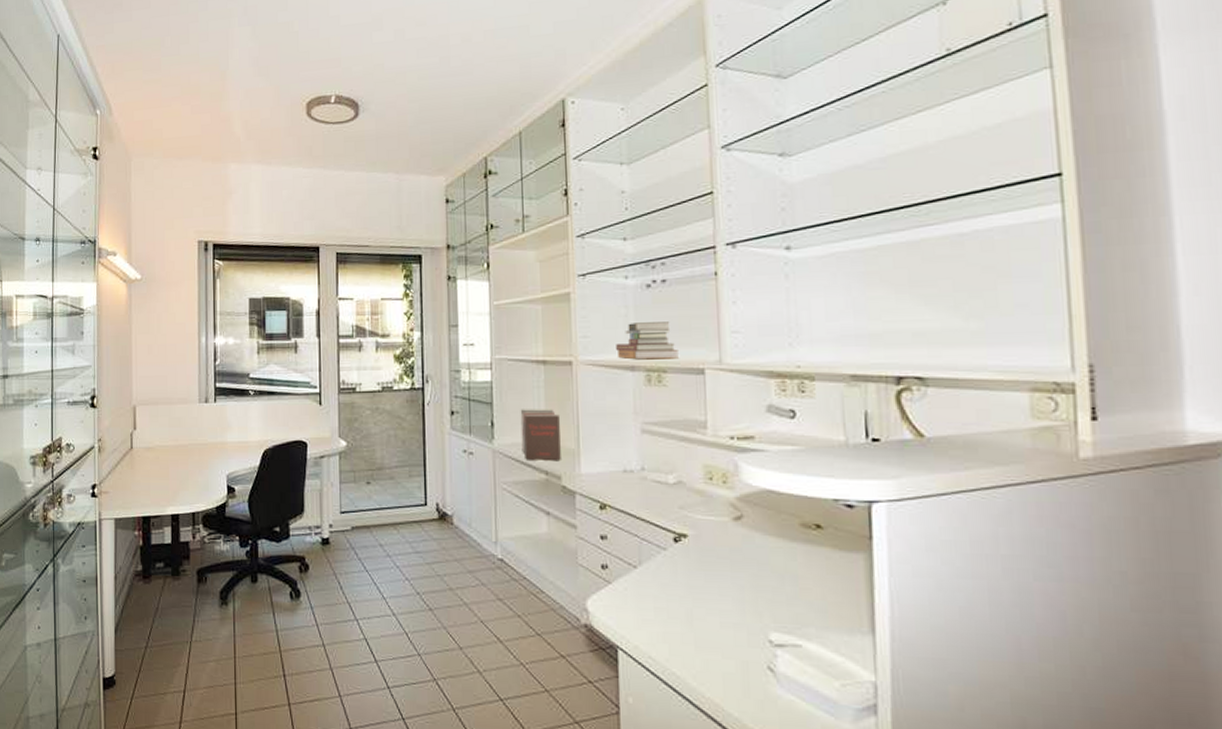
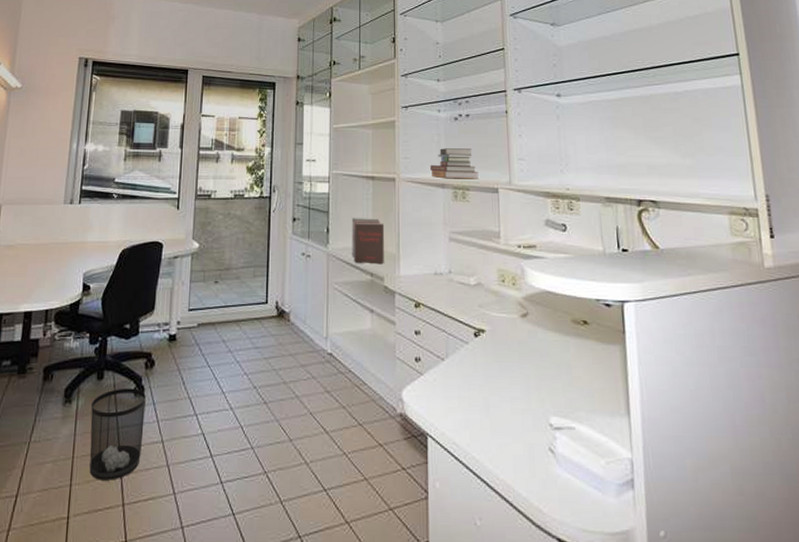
waste bin: none [248,591,304,681] -> present [89,388,146,481]

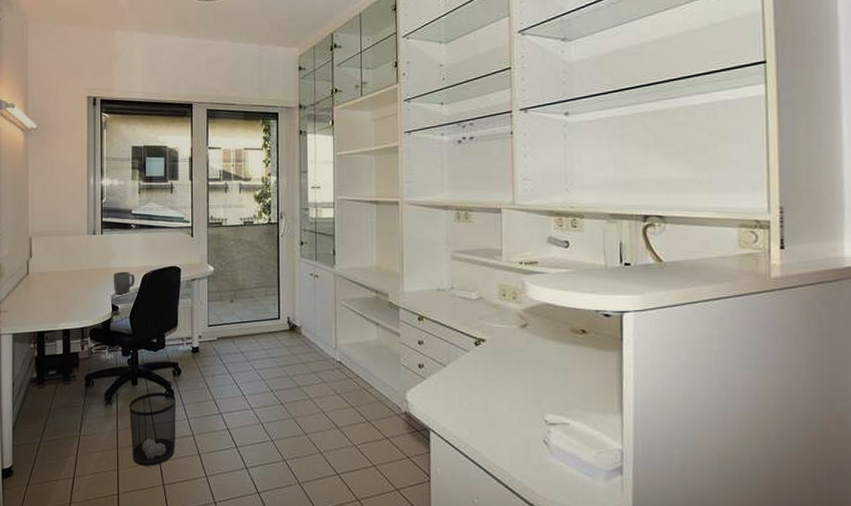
mug: none [87,245,112,273] -> present [113,271,136,295]
books: present [351,218,384,265] -> none [357,240,388,283]
books: present [430,148,478,179] -> none [433,171,482,201]

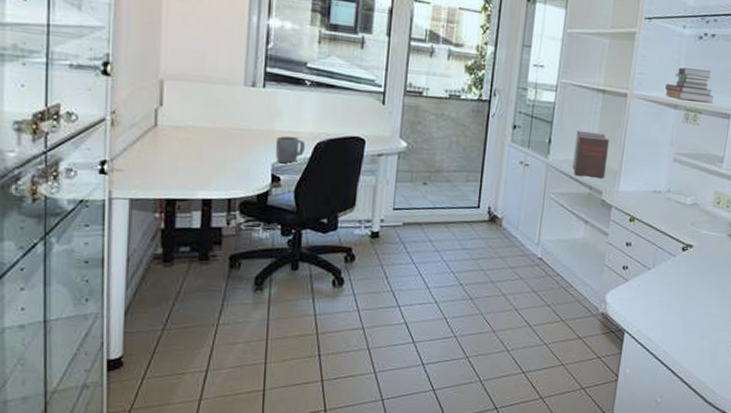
waste bin: present [129,392,176,466] -> none [285,279,346,360]
books: none [357,240,388,283] -> present [572,130,609,179]
books: none [433,171,482,201] -> present [665,67,714,103]

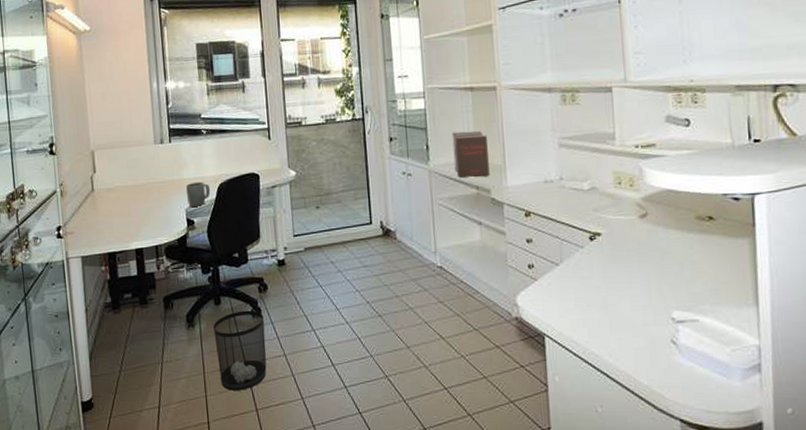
waste bin: none [285,279,346,360] -> present [213,310,267,391]
books: present [665,67,714,103] -> none [534,47,589,82]

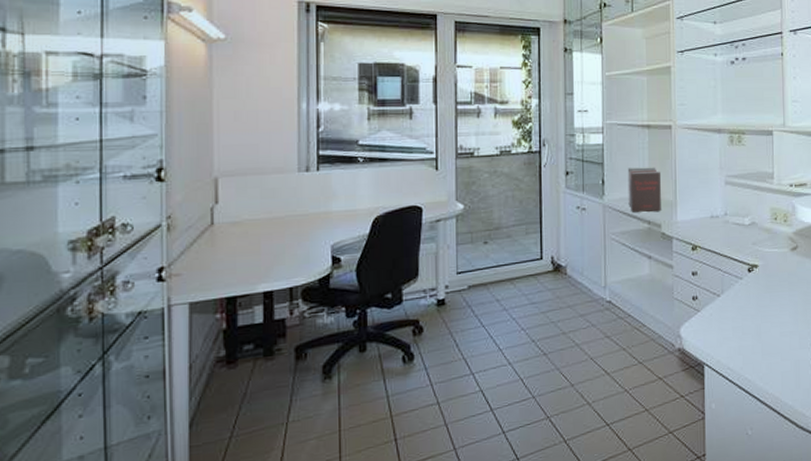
mug: present [186,181,211,208] -> none [333,214,364,244]
waste bin: present [213,310,267,391] -> none [355,356,417,448]

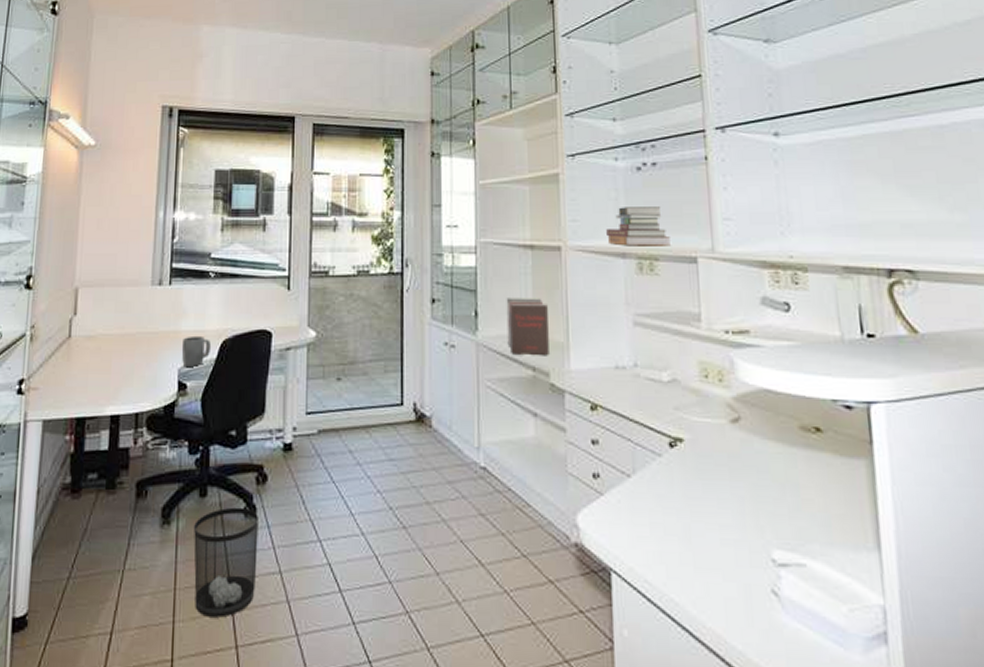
mug: none [333,214,364,244] -> present [181,335,212,368]
waste bin: none [355,356,417,448] -> present [193,507,258,618]
books: none [707,92,754,124] -> present [606,207,670,246]

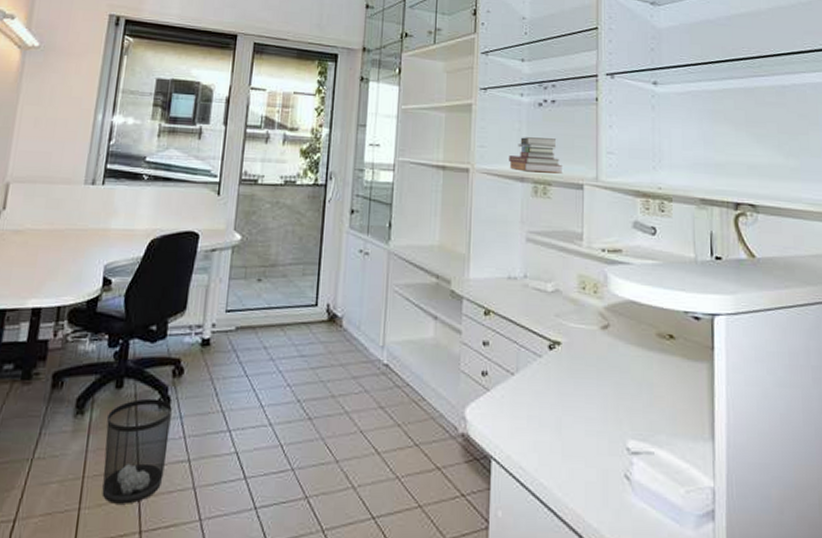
mug: present [181,335,212,368] -> none [109,234,140,265]
books: present [506,298,549,356] -> none [416,212,454,266]

